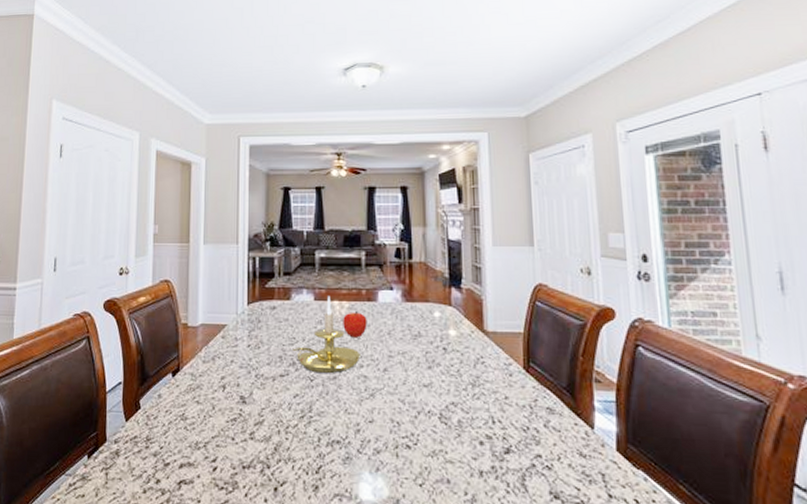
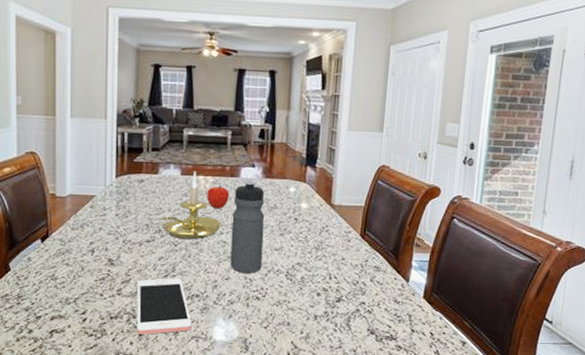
cell phone: none [271,419,334,490] -> present [136,278,193,335]
water bottle: none [372,305,410,415] -> present [230,181,265,273]

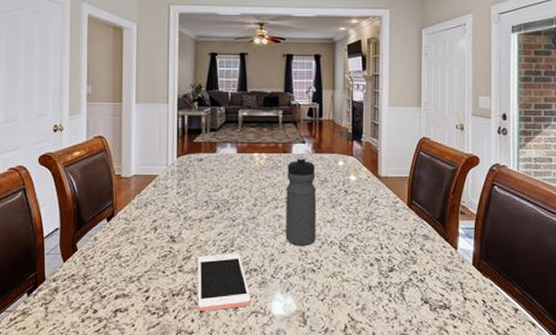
candle holder: present [159,171,222,240] -> none [217,148,276,215]
fruit: present [207,185,230,209] -> none [262,161,283,184]

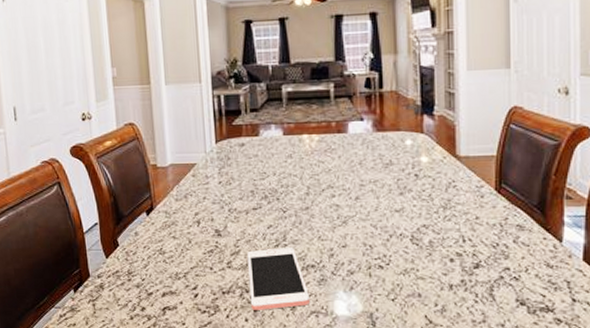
water bottle: present [285,156,317,246] -> none [343,136,382,239]

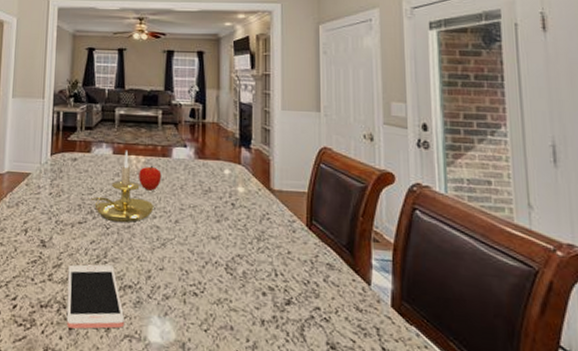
candle holder: none [264,129,332,205] -> present [91,150,154,223]
fruit: none [313,143,338,170] -> present [139,165,162,191]

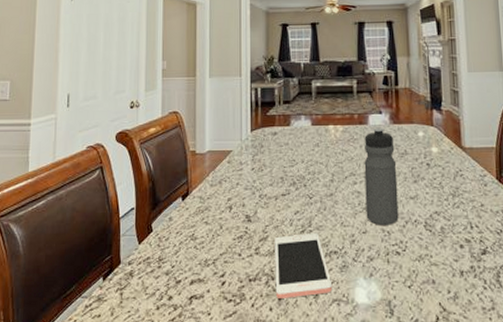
candle holder: present [91,150,154,223] -> none [293,120,354,191]
fruit: present [139,165,162,191] -> none [338,133,360,158]
water bottle: none [164,161,199,264] -> present [364,127,399,225]

